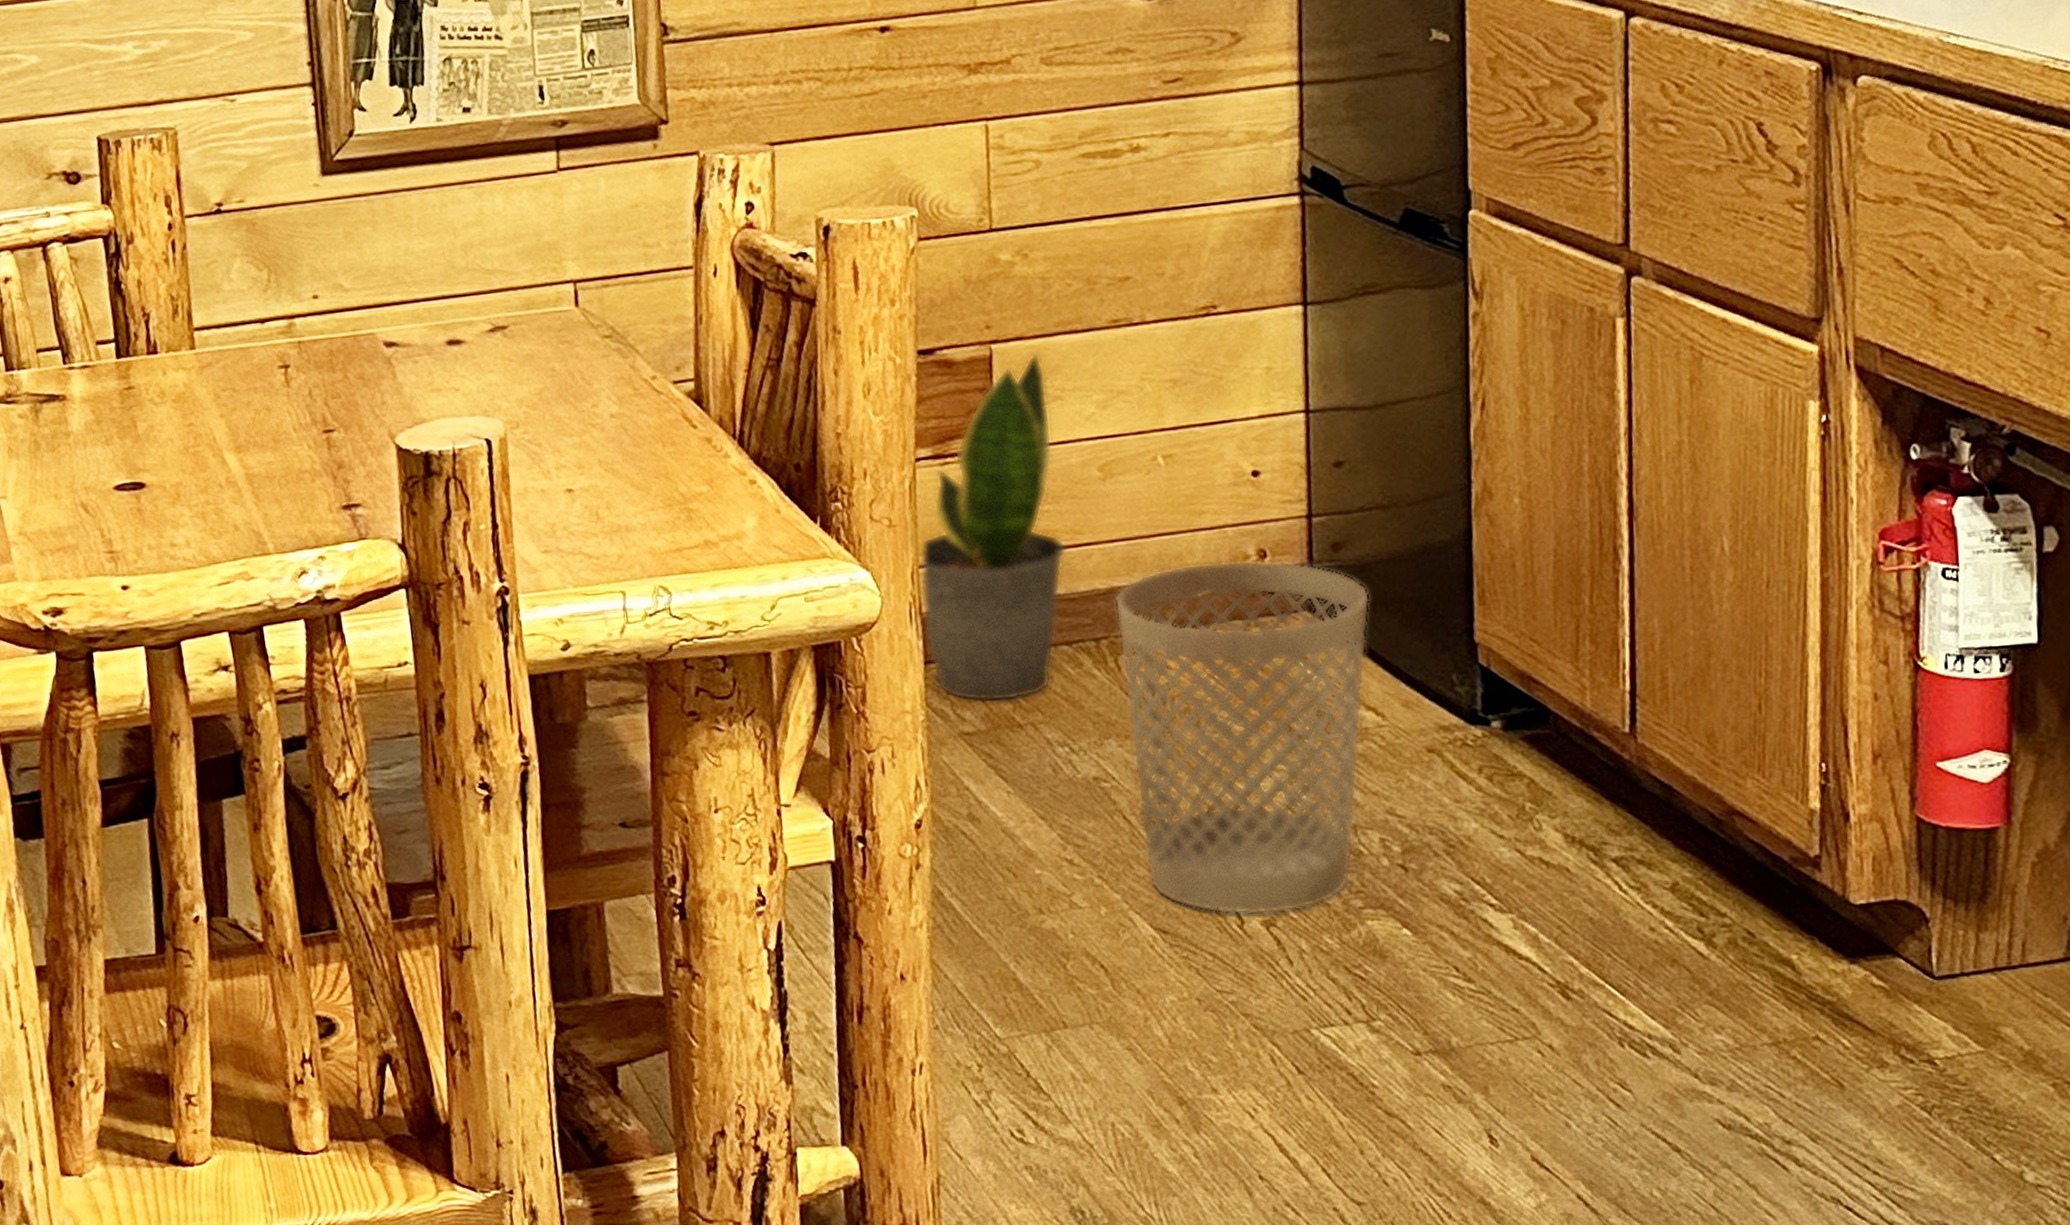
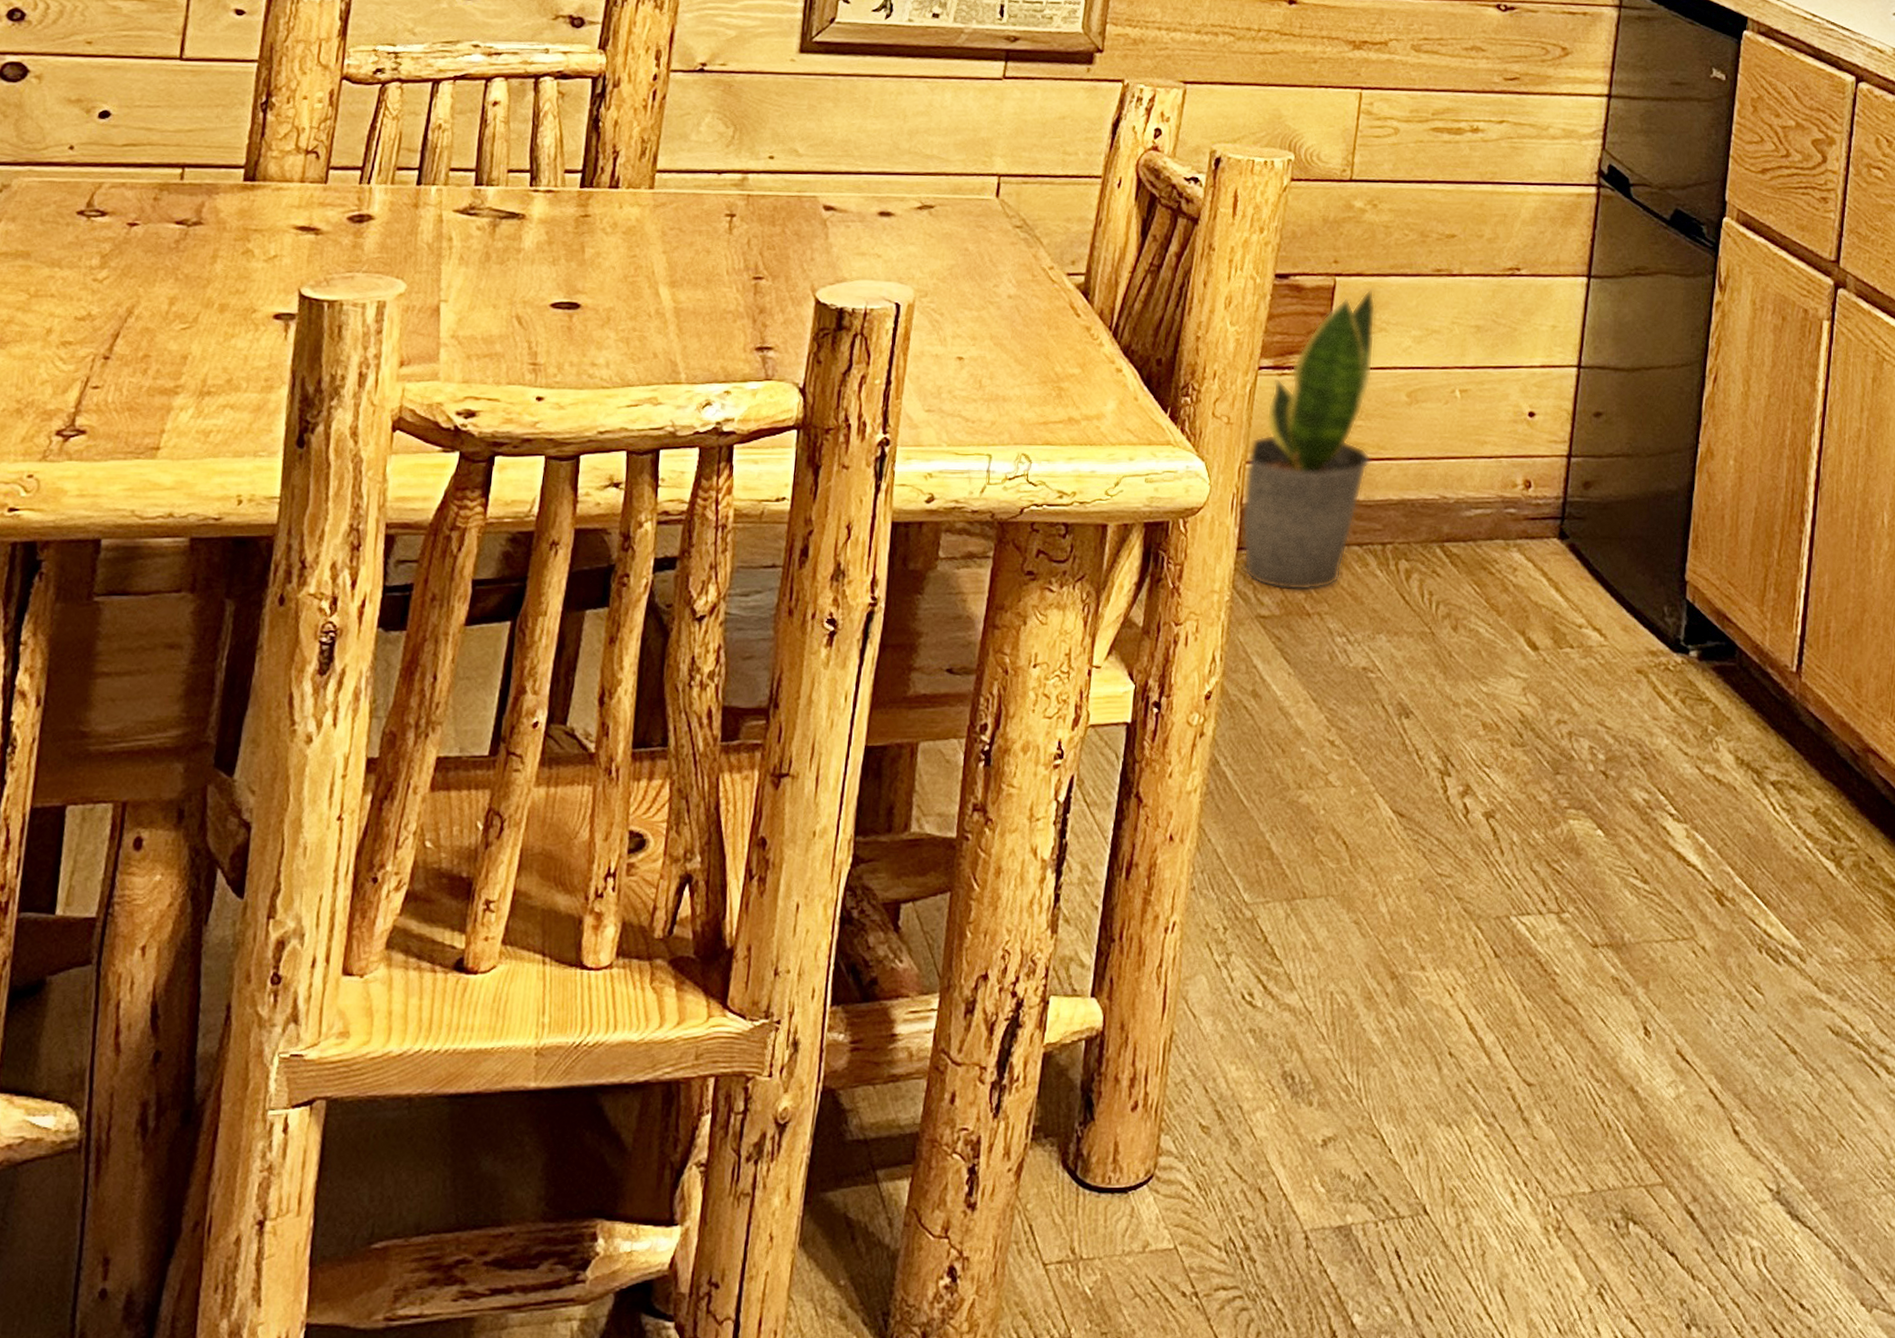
wastebasket: present [1114,560,1370,916] -> none [1395,486,1608,807]

